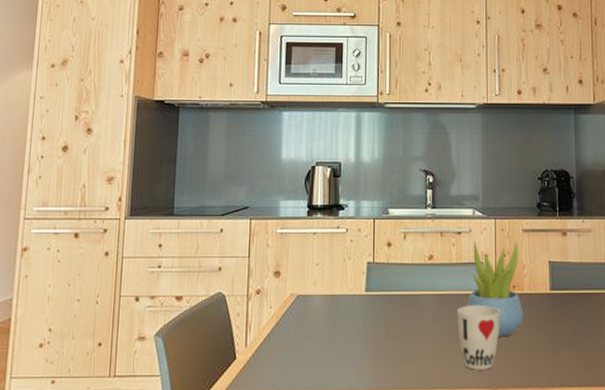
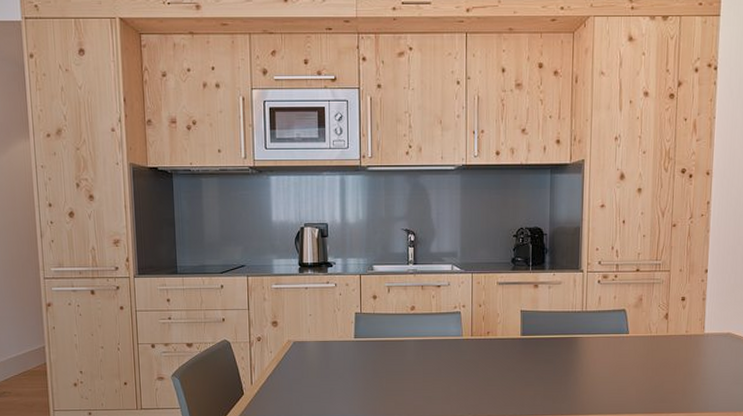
cup: present [457,306,500,370] -> none [437,349,475,402]
succulent plant: present [466,240,524,337] -> none [445,292,496,375]

